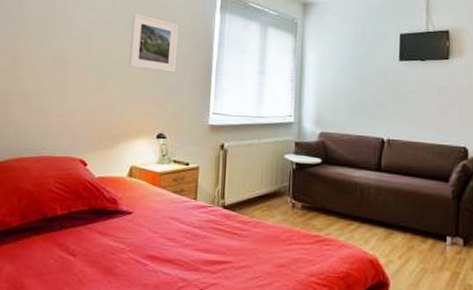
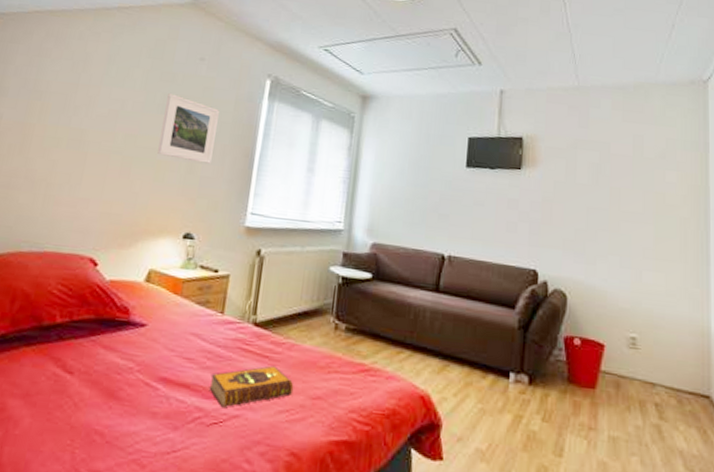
hardback book: none [189,241,261,278] -> present [208,365,294,408]

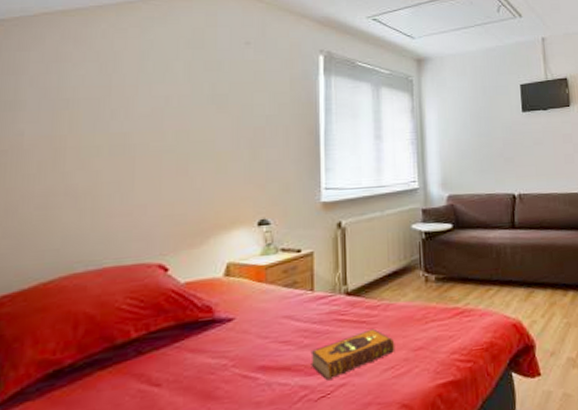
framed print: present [157,93,219,164] -> none [215,82,275,148]

